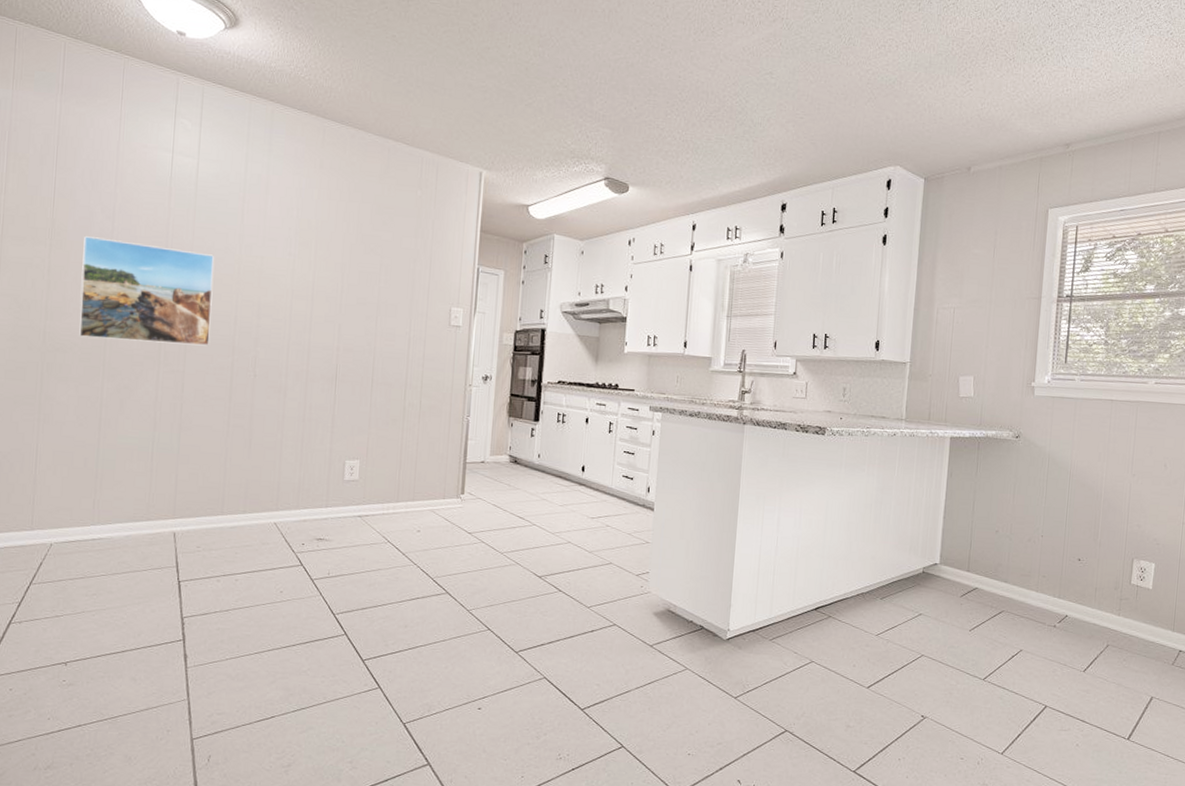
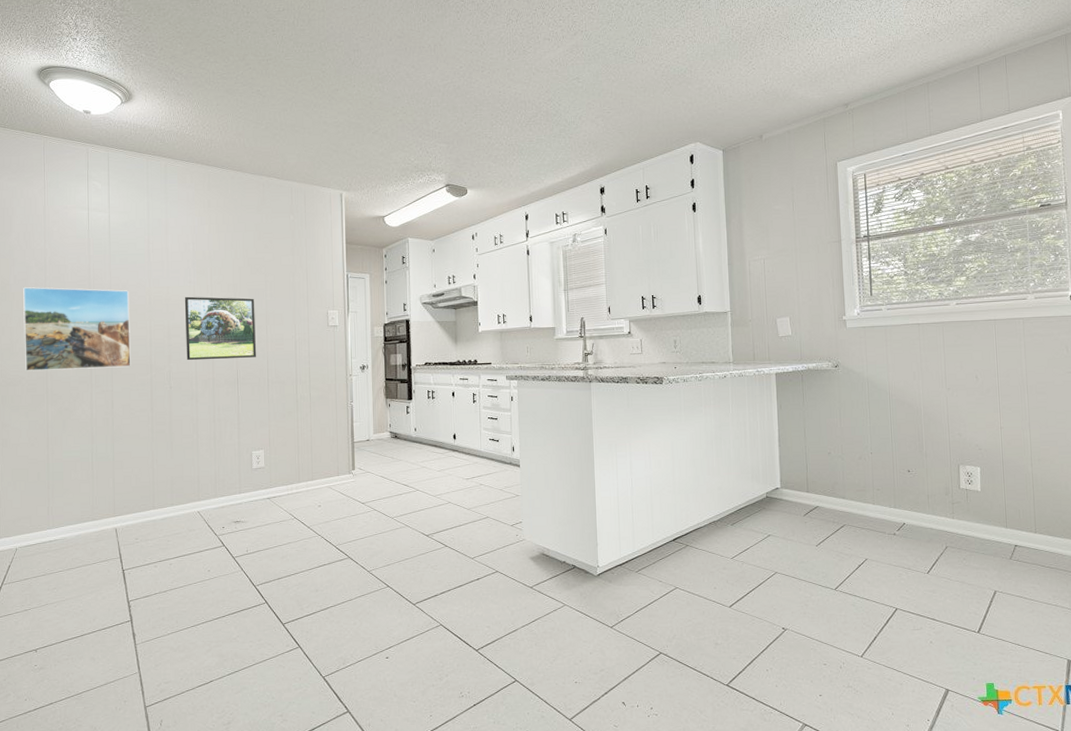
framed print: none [277,271,366,352] -> present [184,296,256,361]

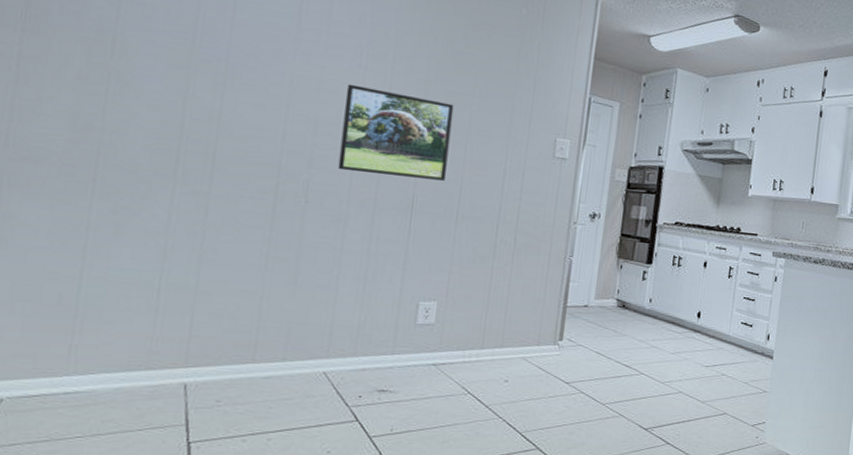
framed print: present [23,287,131,371] -> none [59,23,259,165]

